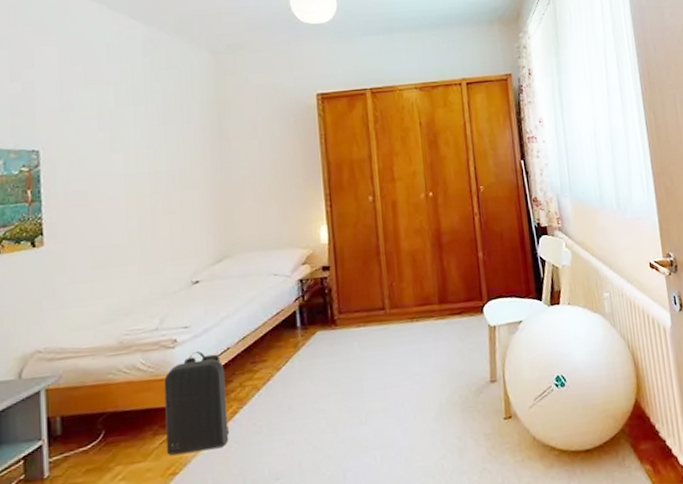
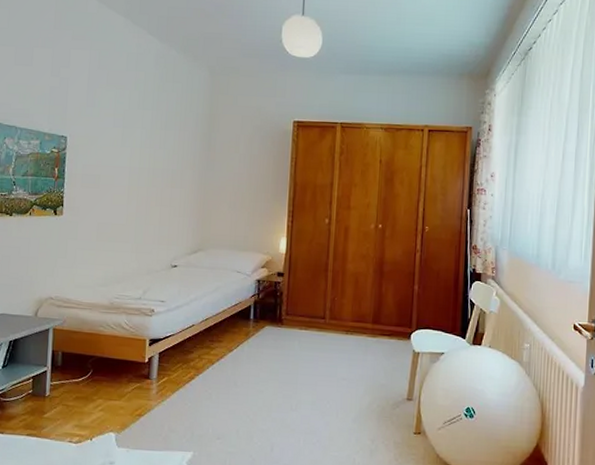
backpack: present [164,351,230,455] -> none [136,323,188,403]

